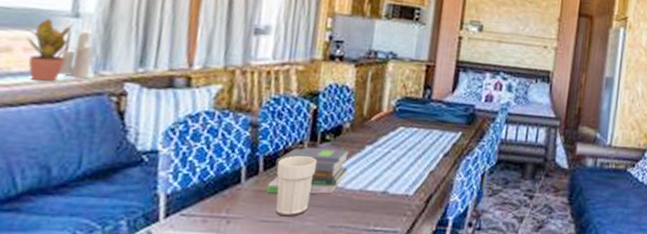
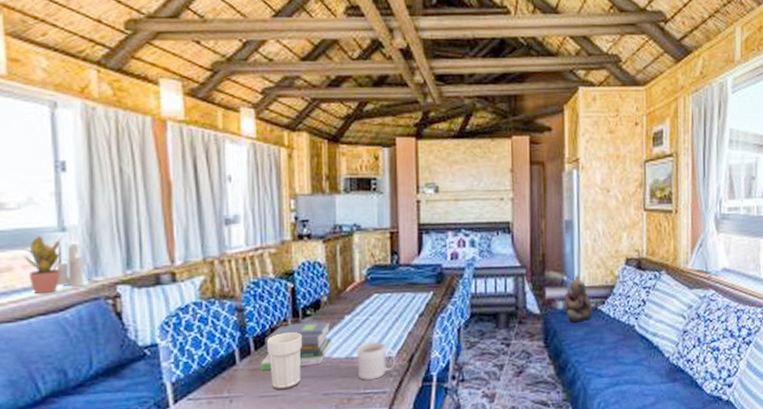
mug: none [370,176,413,218] -> present [356,341,396,381]
teddy bear: none [593,135,622,183] -> present [564,276,593,323]

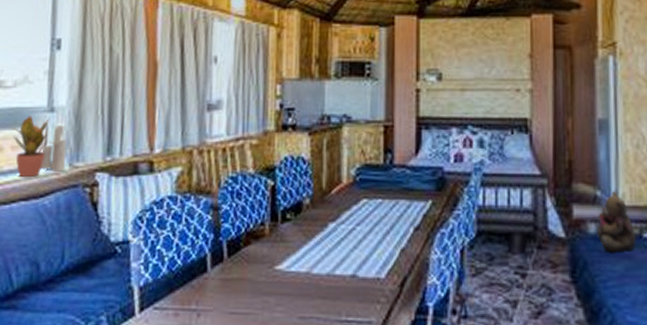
books: present [260,322,333,371] -> none [232,229,313,282]
cup: present [267,331,303,391] -> none [241,237,280,308]
mug: present [356,341,396,381] -> none [339,257,385,306]

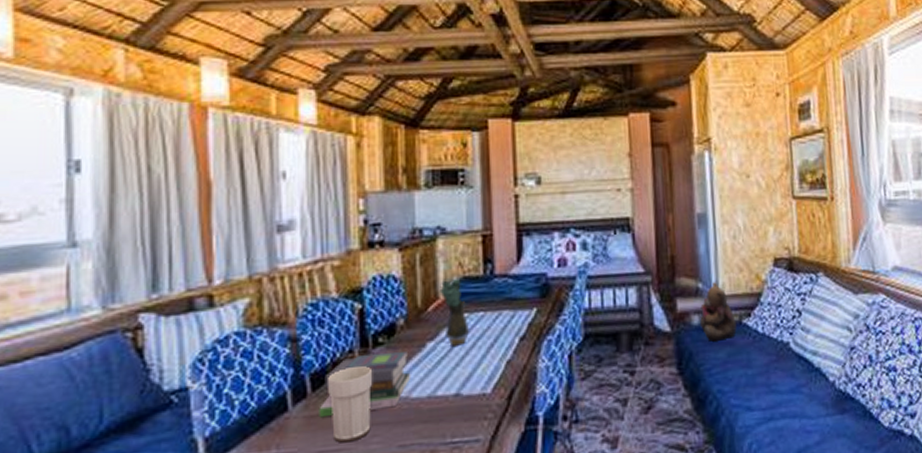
potted plant: present [10,116,54,178] -> none [17,254,79,329]
candle: present [40,123,67,172] -> none [62,259,98,318]
books: none [232,229,313,282] -> present [319,352,411,418]
cup: none [241,237,280,308] -> present [328,365,373,443]
vase: none [342,163,367,229] -> present [438,276,469,346]

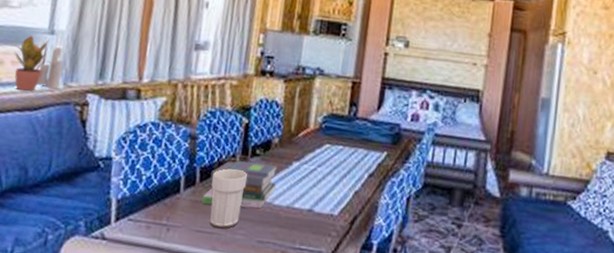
potted plant: none [17,254,79,329] -> present [12,35,51,91]
candle: none [62,259,98,318] -> present [36,45,63,89]
vase: present [438,276,469,346] -> none [309,112,330,170]
teddy bear: present [700,282,737,342] -> none [527,162,561,215]

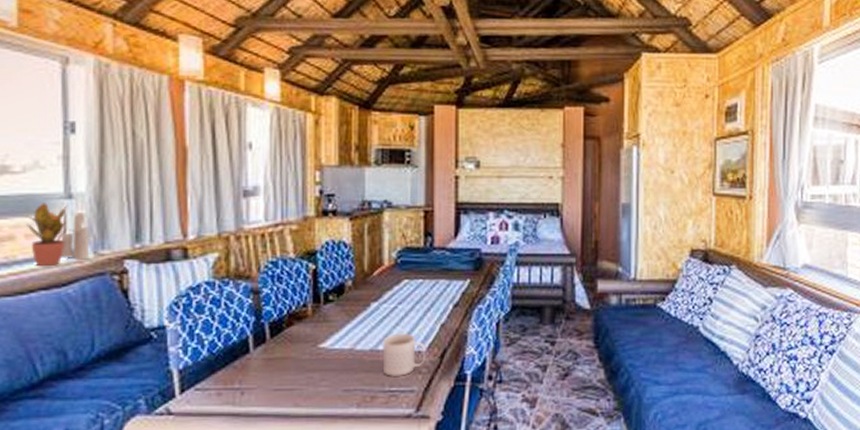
books: present [201,161,277,209] -> none [276,310,357,361]
cup: present [210,168,248,229] -> none [284,318,323,384]
mug: none [296,194,338,237] -> present [382,333,426,378]

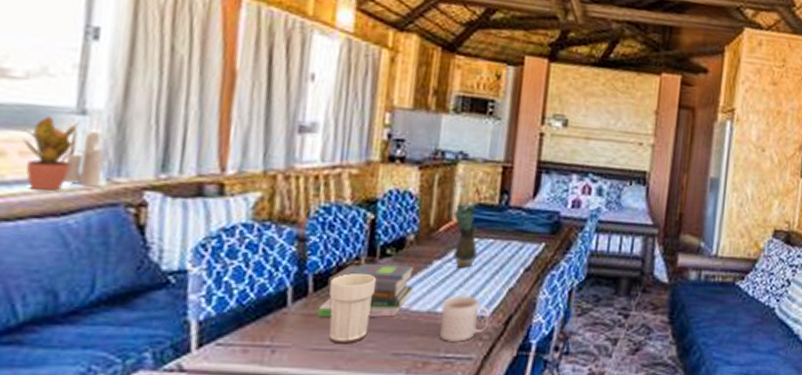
books: none [276,310,357,361] -> present [317,264,414,318]
cup: none [284,318,323,384] -> present [329,272,377,344]
vase: none [383,246,409,308] -> present [452,202,478,268]

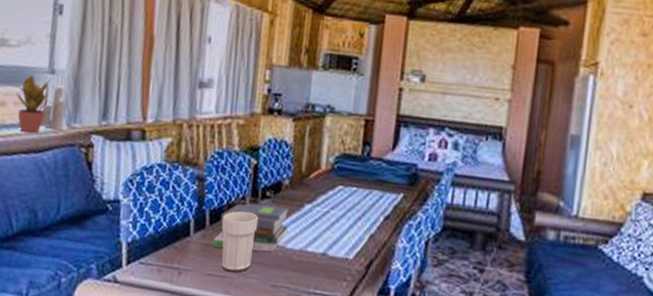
mug: present [439,295,490,343] -> none [310,237,353,282]
vase: present [452,202,478,268] -> none [321,152,343,213]

